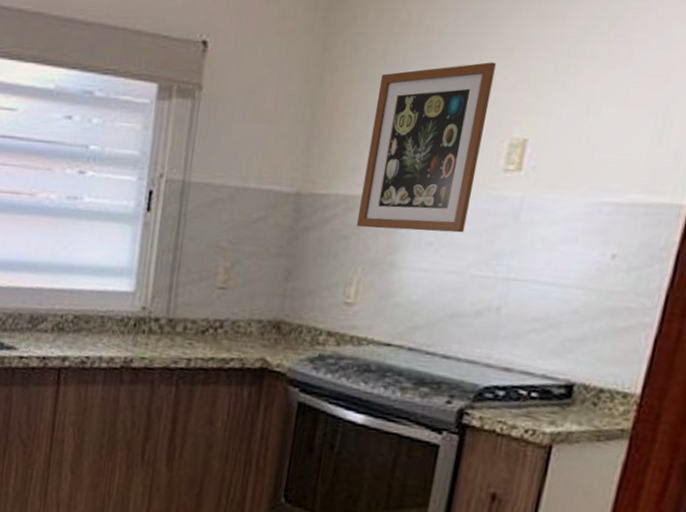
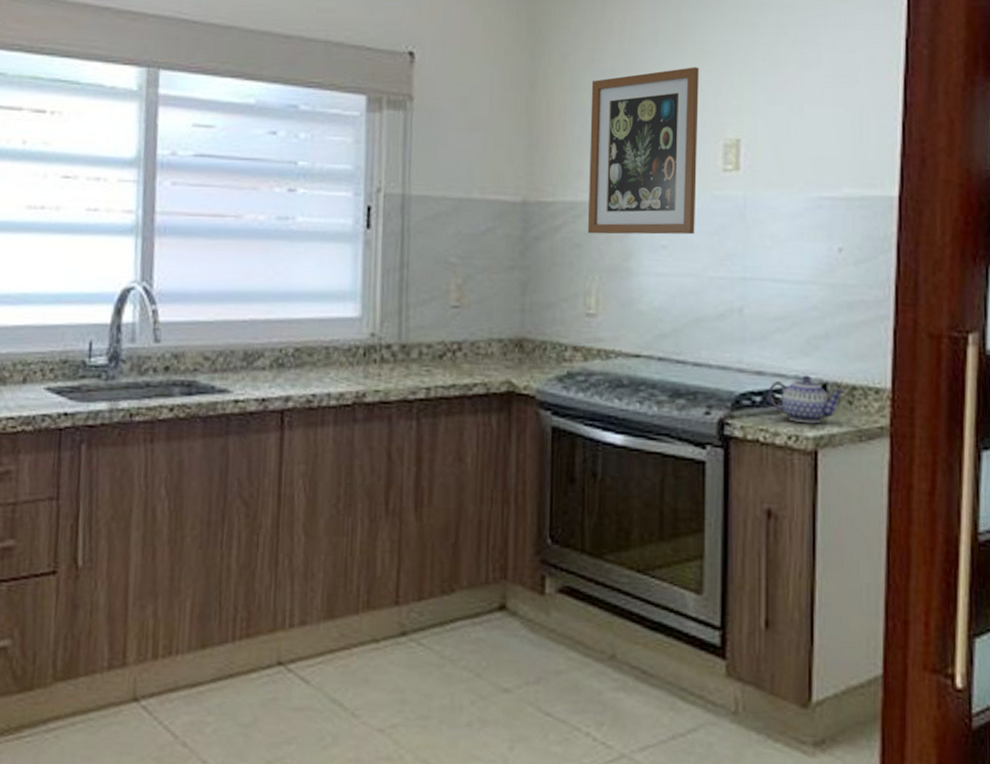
teapot: none [511,375,593,421] -> present [768,375,846,424]

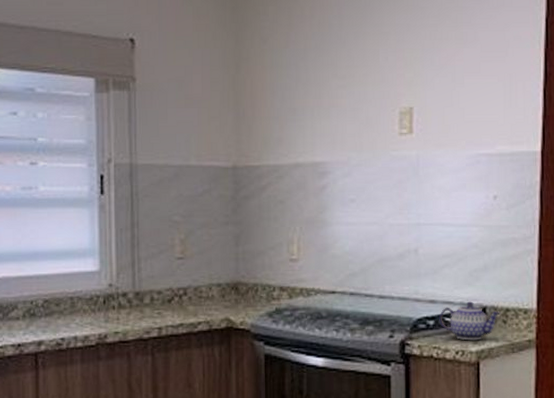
wall art: present [587,67,699,235] -> none [288,46,378,192]

